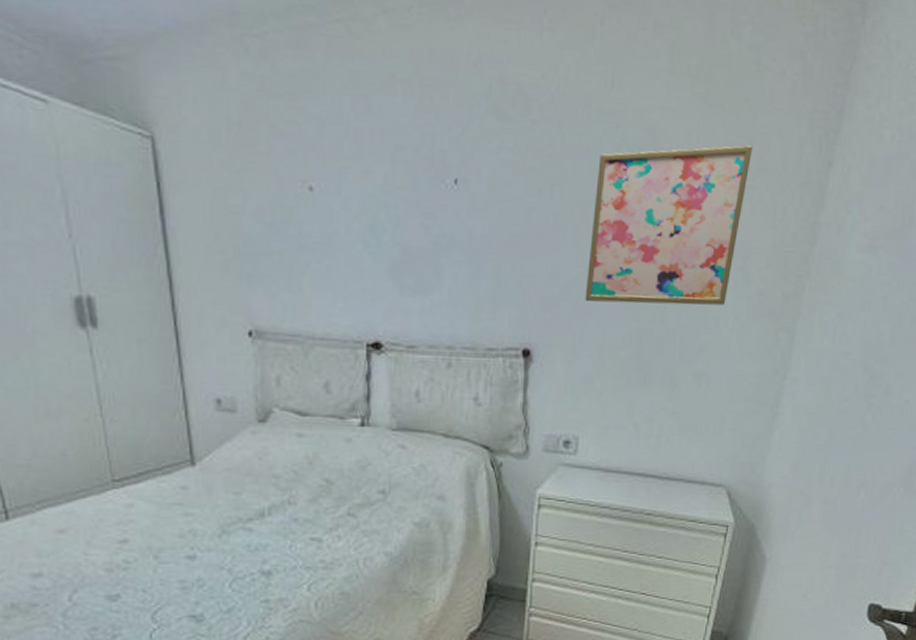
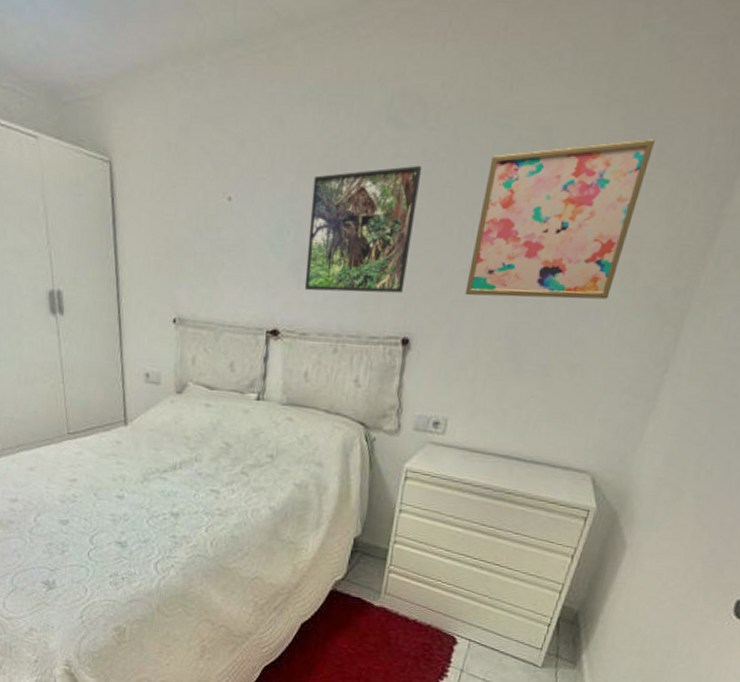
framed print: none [408,160,529,300] -> present [304,165,423,294]

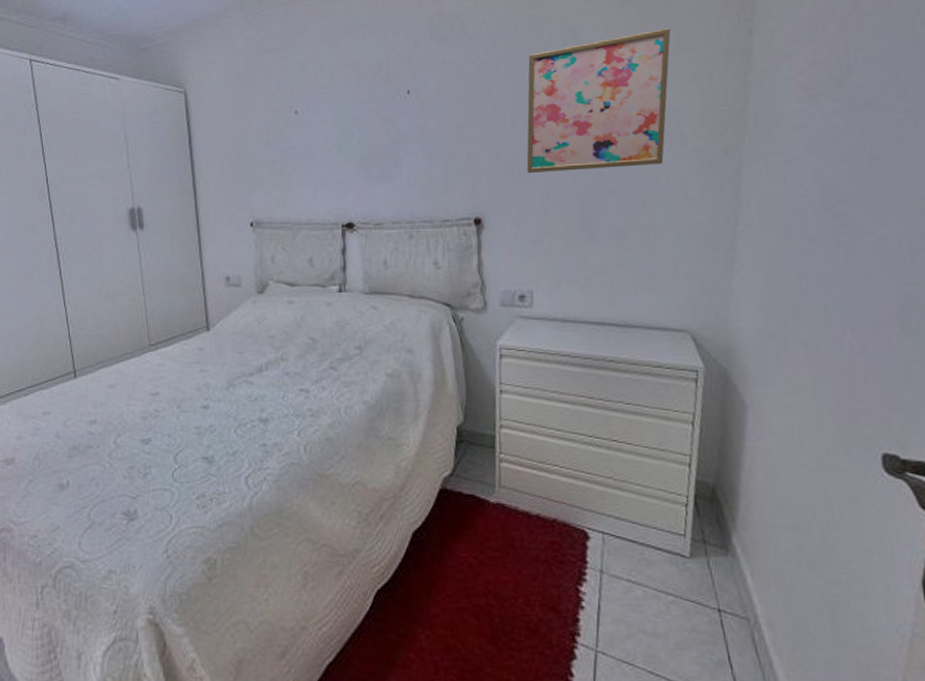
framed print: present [304,165,423,294] -> none [371,68,469,185]

